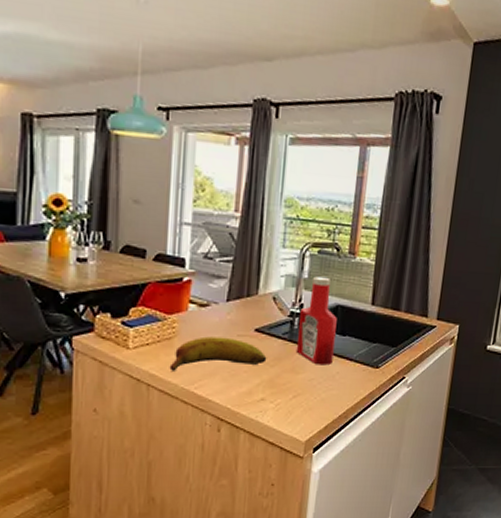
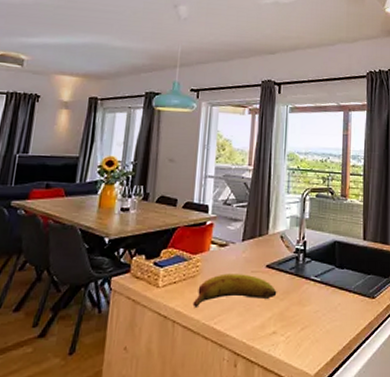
ketchup bottle: present [296,276,337,366] -> none [302,217,335,297]

